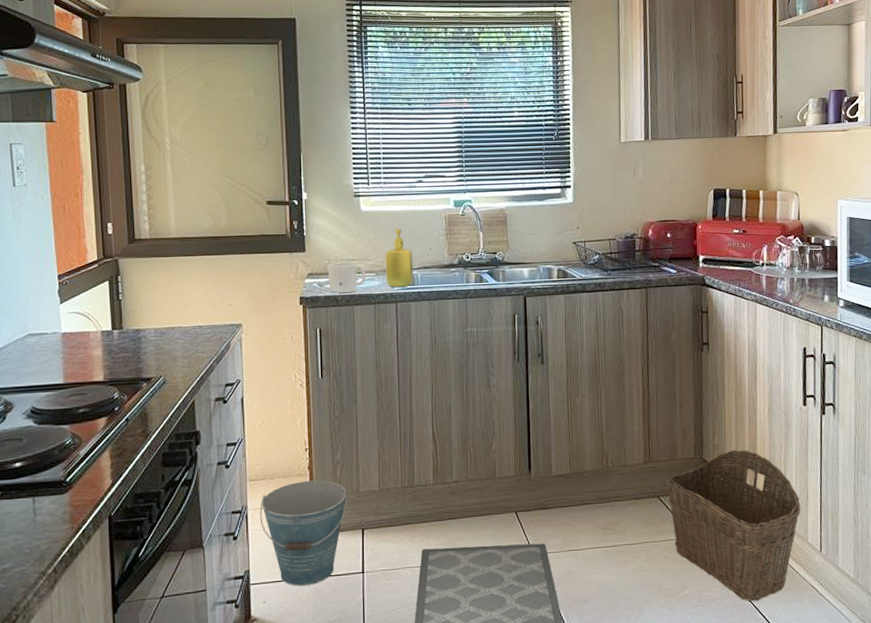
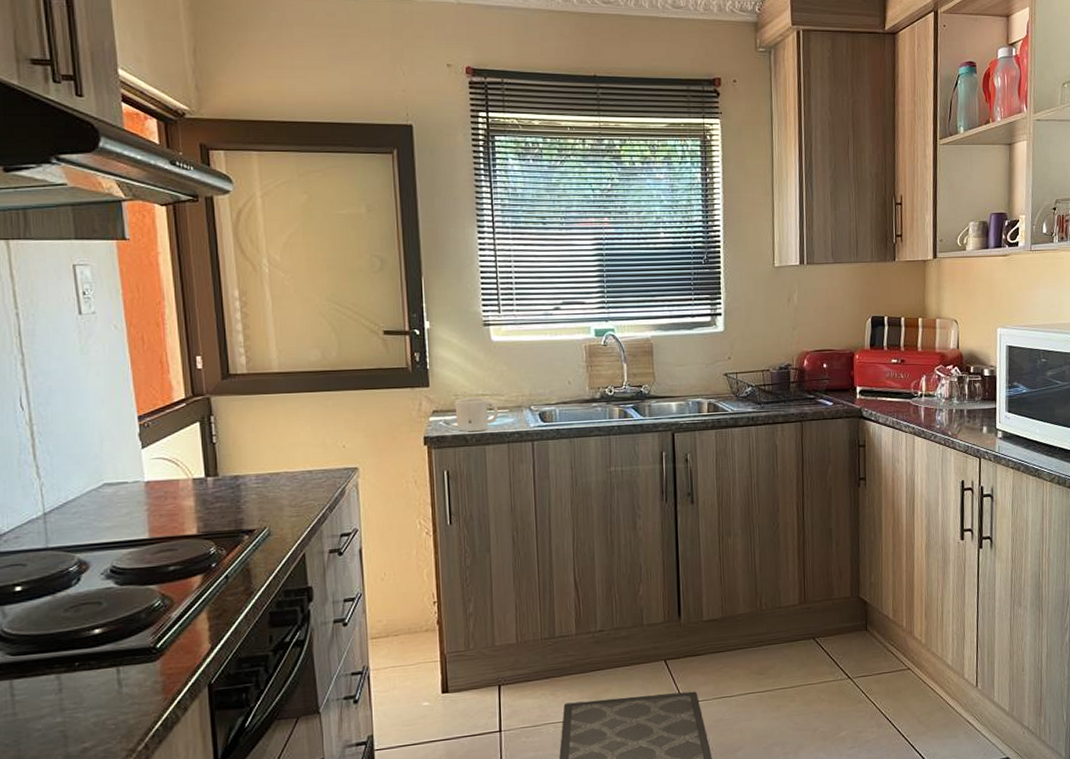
bucket: present [259,480,348,586] -> none [383,635,482,750]
soap dispenser: present [386,227,413,288] -> none [520,359,551,425]
wicker basket: present [665,449,801,601] -> none [821,586,958,740]

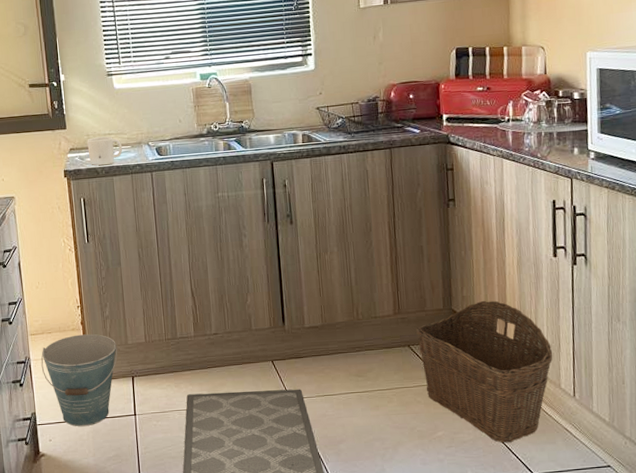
bucket: none [383,635,482,750] -> present [41,334,118,426]
wicker basket: none [821,586,958,740] -> present [415,300,553,443]

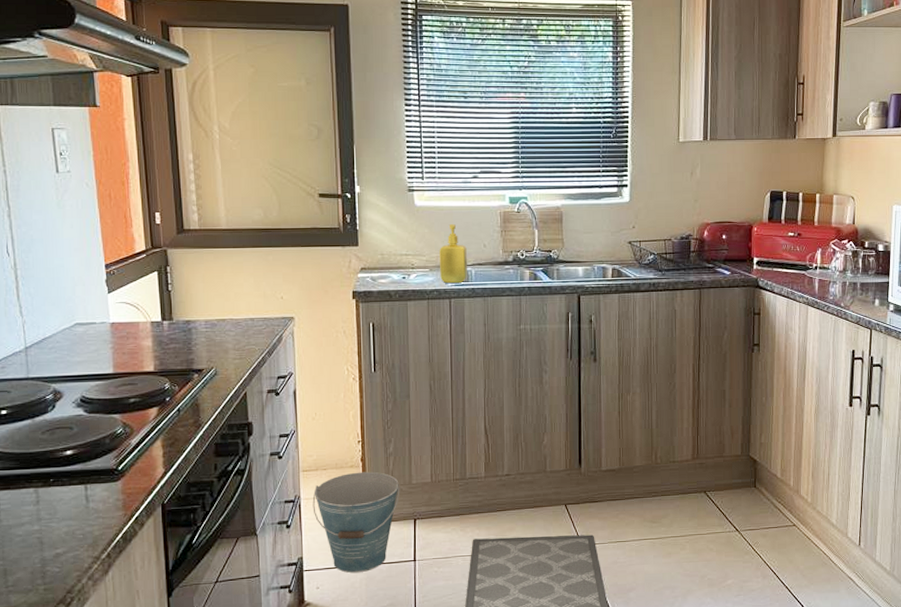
mug: present [87,136,123,166] -> none [381,257,420,289]
soap dispenser: none [139,102,166,158] -> present [440,223,467,284]
wicker basket: present [415,300,553,443] -> none [712,447,842,591]

